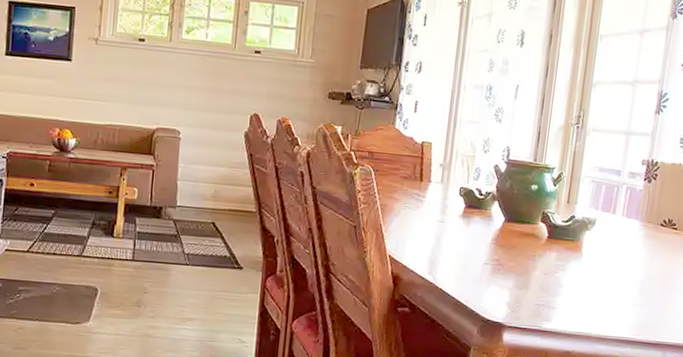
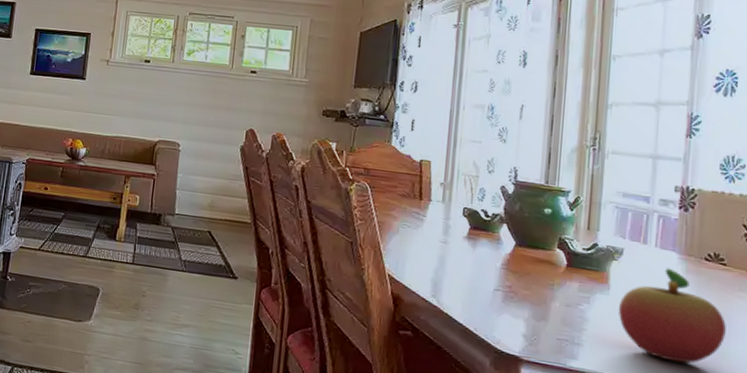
fruit: none [588,234,672,318] -> present [619,267,726,364]

